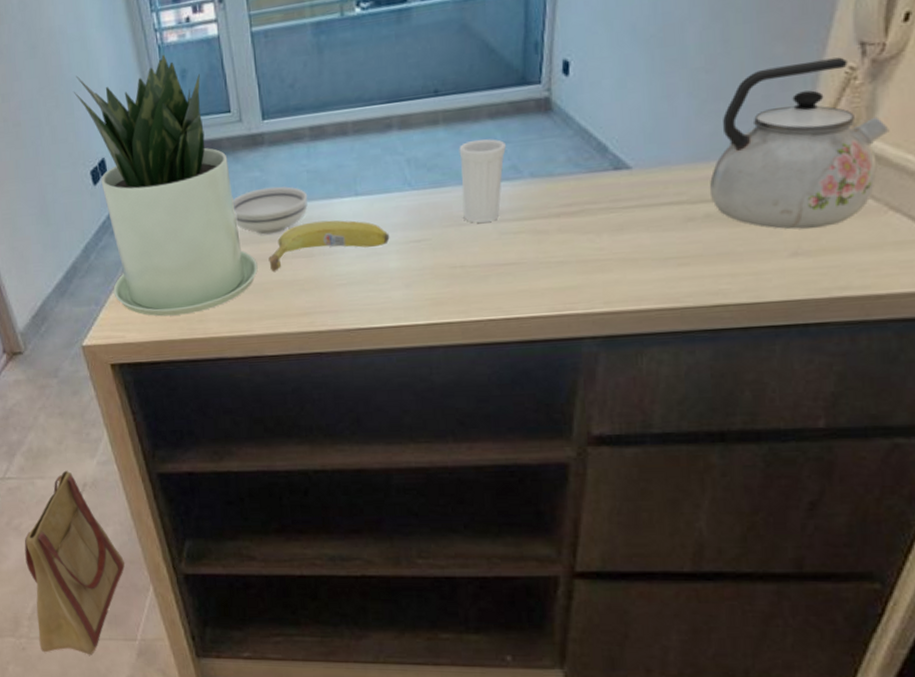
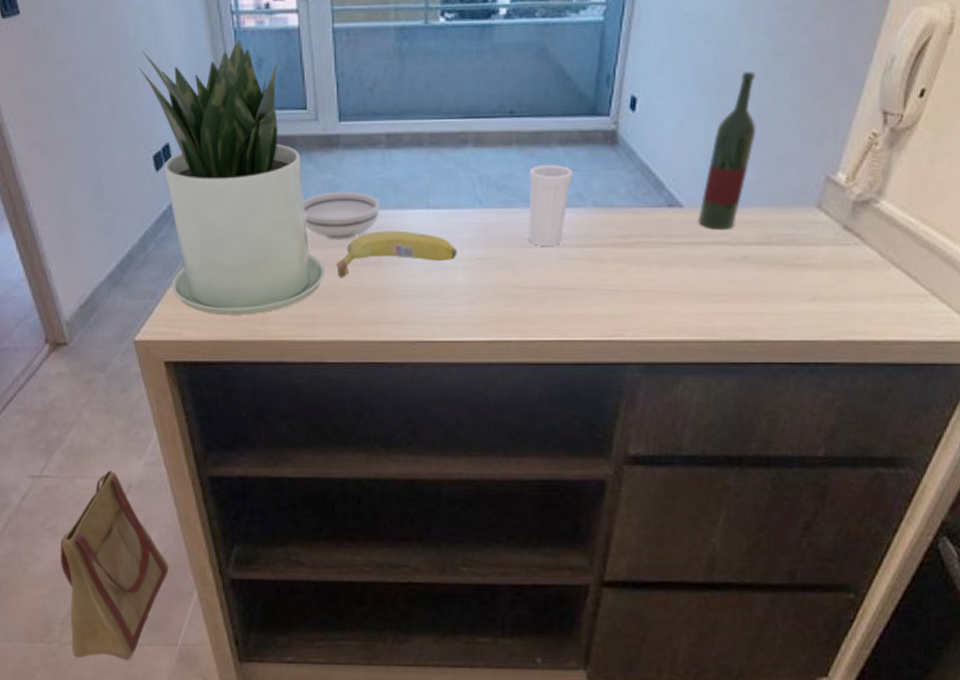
wine bottle: none [649,19,709,189] -> present [698,72,757,230]
kettle: present [709,57,890,230] -> none [748,123,899,276]

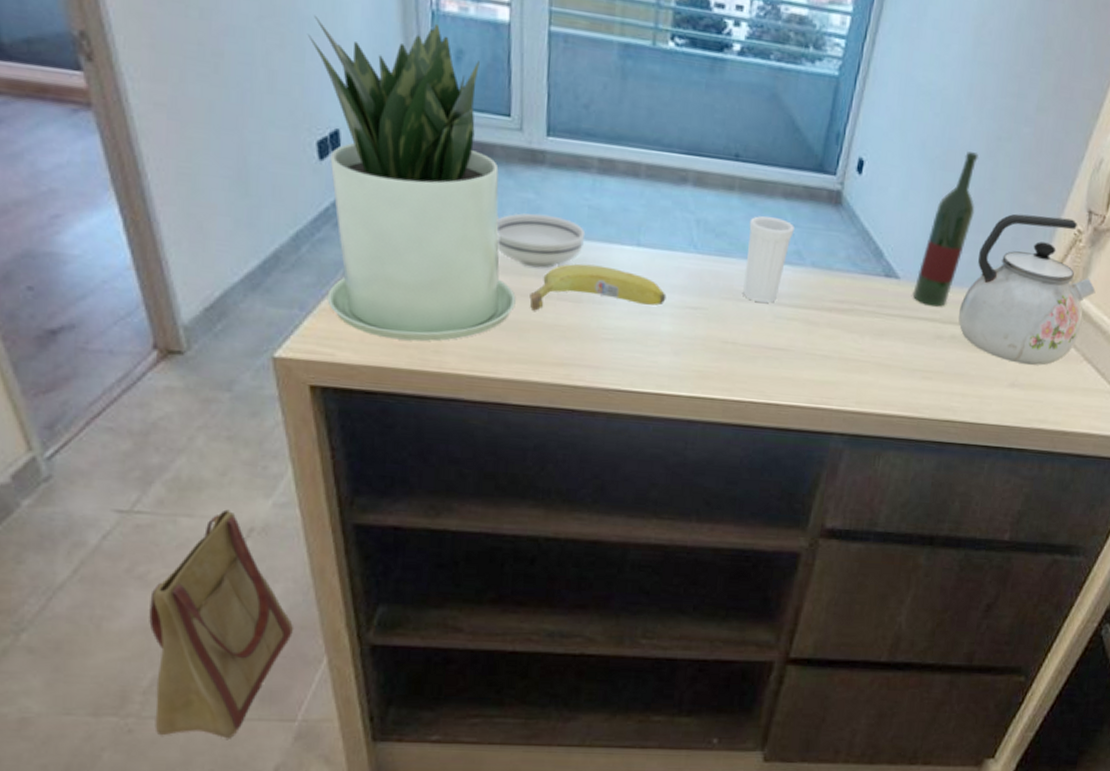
kettle: none [748,123,899,276] -> present [958,213,1096,366]

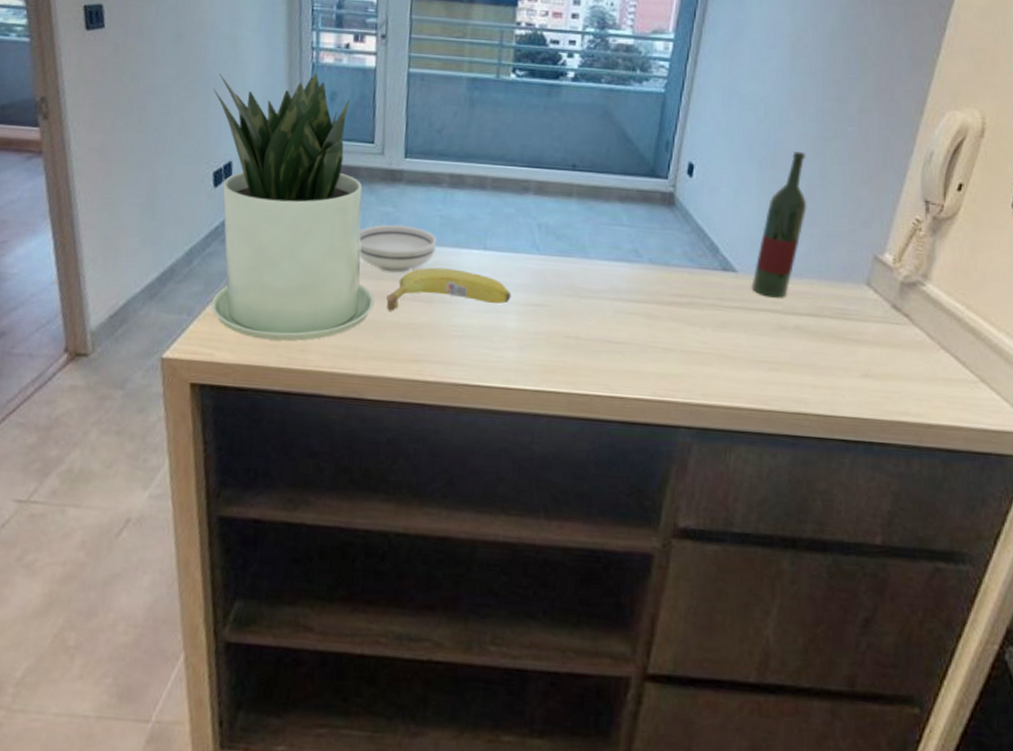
shopping bag: present [149,509,294,739] -> none [21,500,157,739]
cup: present [743,216,794,303] -> none [584,218,631,298]
kettle: present [958,213,1096,366] -> none [800,206,944,355]

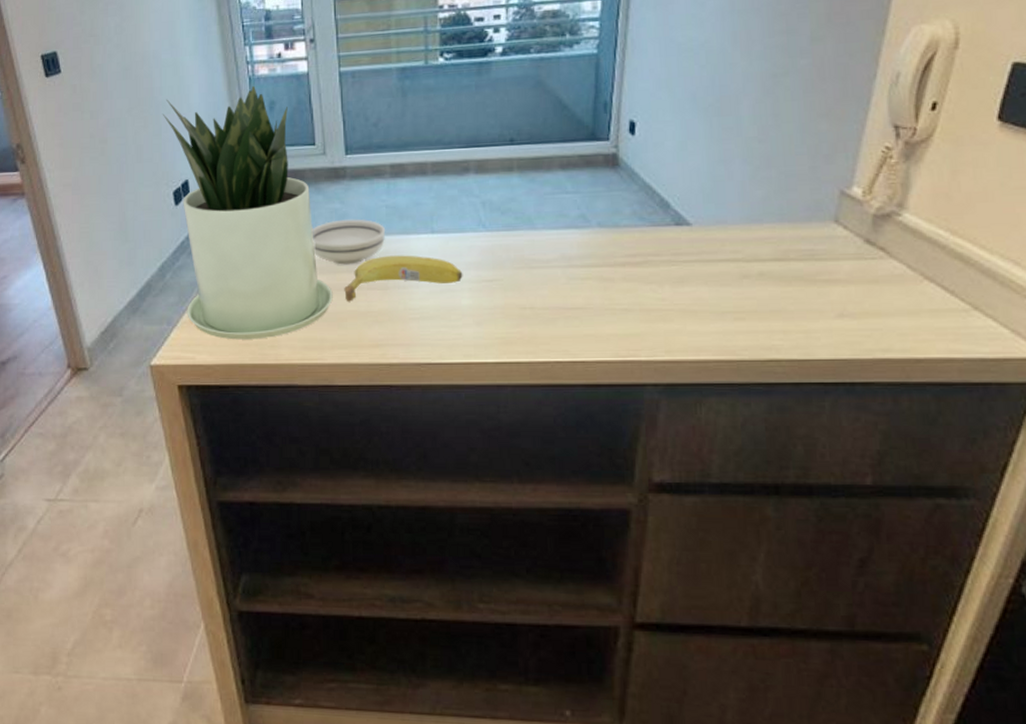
wine bottle: present [751,152,807,298] -> none [708,93,762,247]

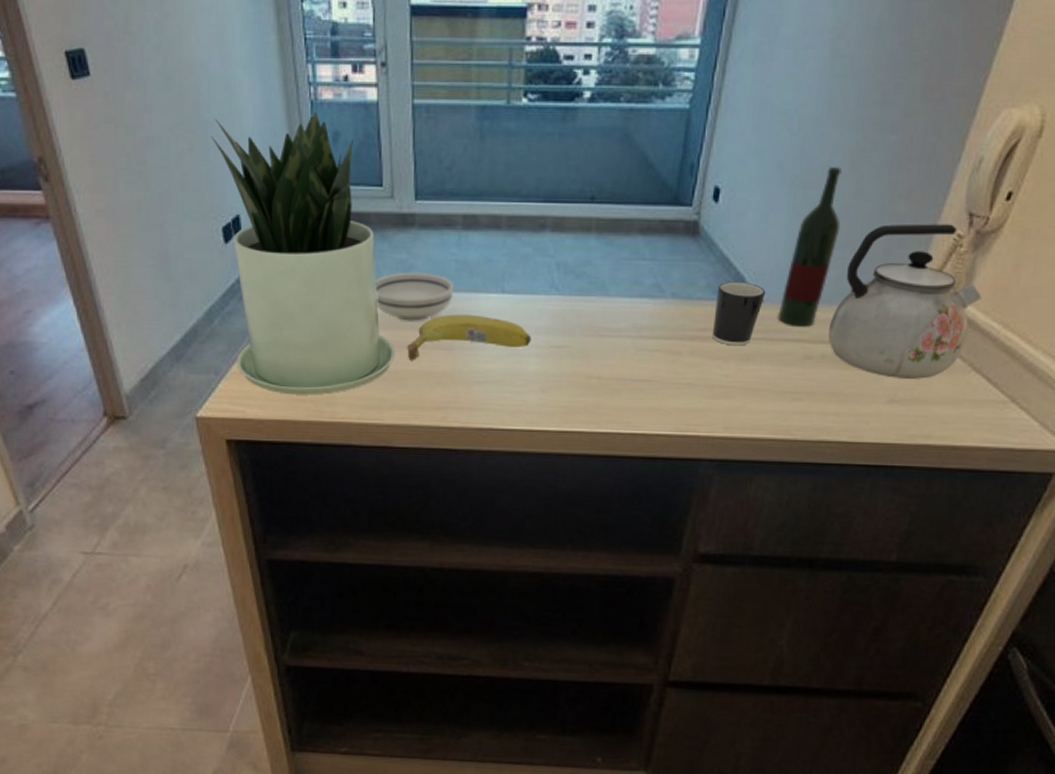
mug: none [642,207,693,270] -> present [712,281,766,346]
wine bottle: none [708,93,762,247] -> present [777,167,843,327]
kettle: none [762,137,922,292] -> present [827,224,982,379]

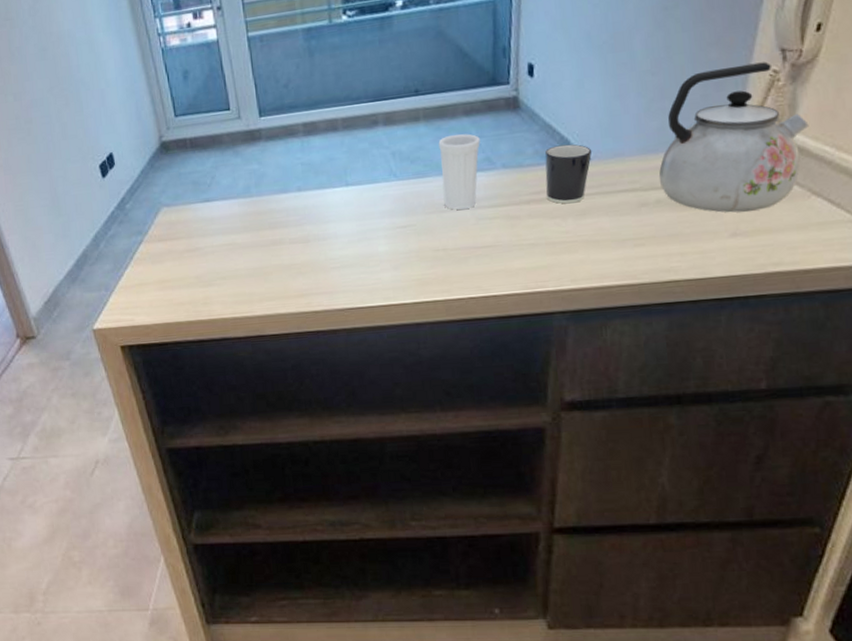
planter: present [210,112,395,395] -> none [81,57,258,300]
bowl: present [375,272,454,321] -> none [233,178,303,223]
fruit: present [407,314,532,361] -> none [267,208,378,257]
cup: none [605,252,652,336] -> present [438,133,480,210]
wine bottle: present [777,167,843,327] -> none [607,27,655,177]

